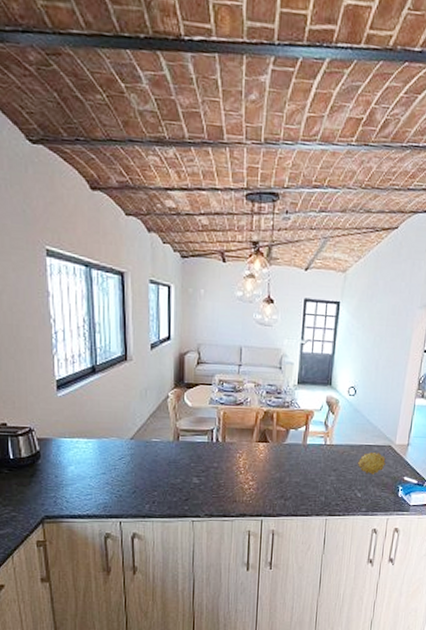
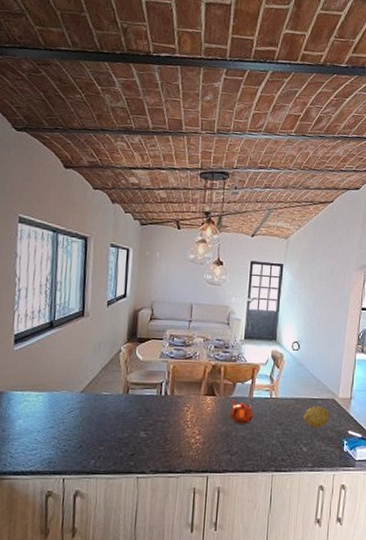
teapot: none [283,446,309,471] -> present [230,400,255,424]

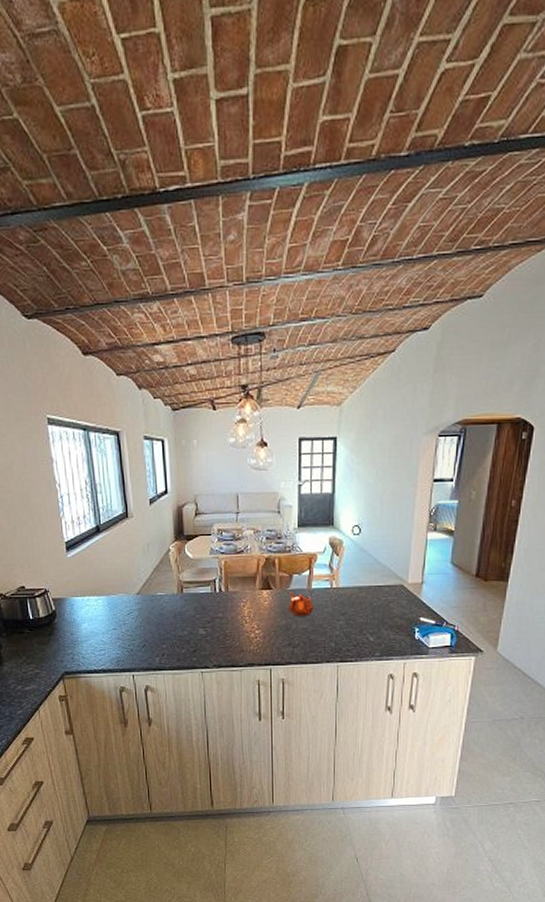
fruit: present [302,405,331,428] -> none [367,592,399,617]

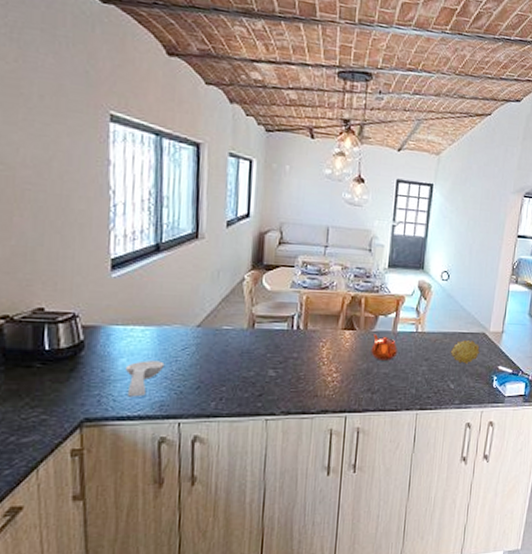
spoon rest: none [87,624,116,655] -> present [125,360,165,397]
fruit: none [367,592,399,617] -> present [450,339,481,364]

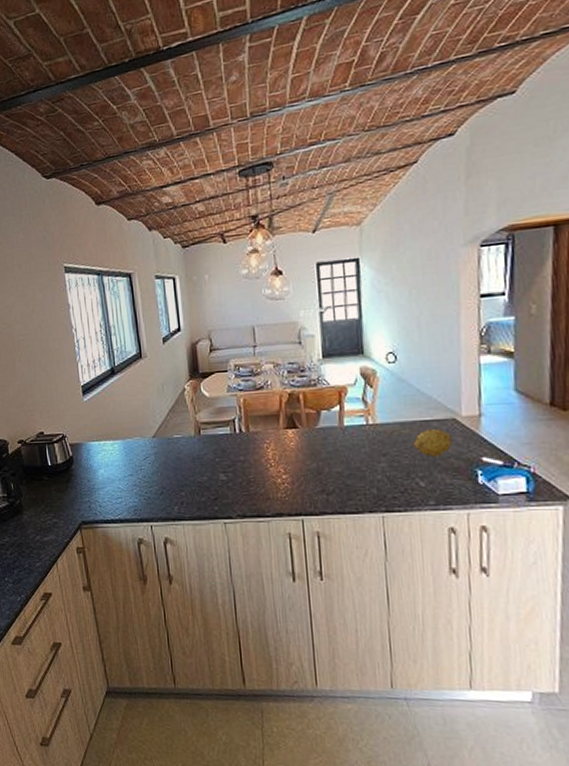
spoon rest: present [125,360,165,397] -> none [104,470,133,503]
teapot: present [371,334,398,361] -> none [318,431,350,459]

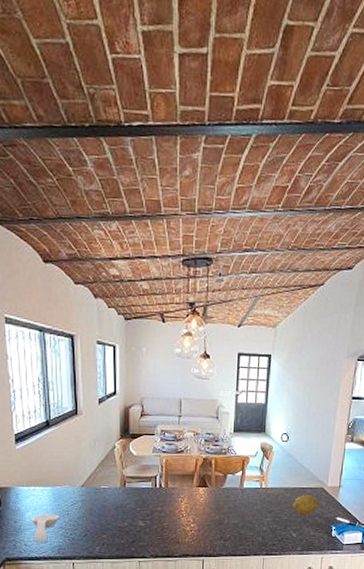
spoon rest: none [104,470,133,503] -> present [31,514,60,542]

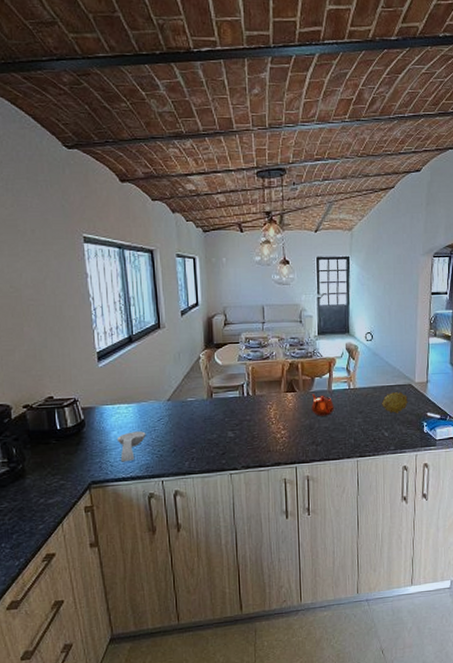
teapot: none [222,490,246,513] -> present [311,394,335,416]

